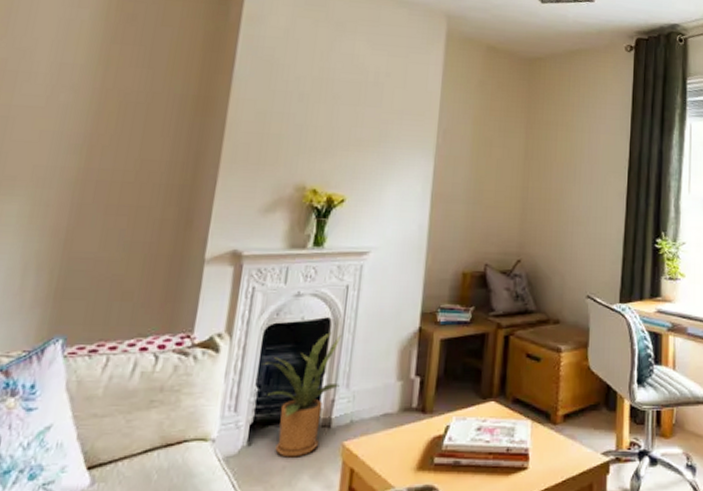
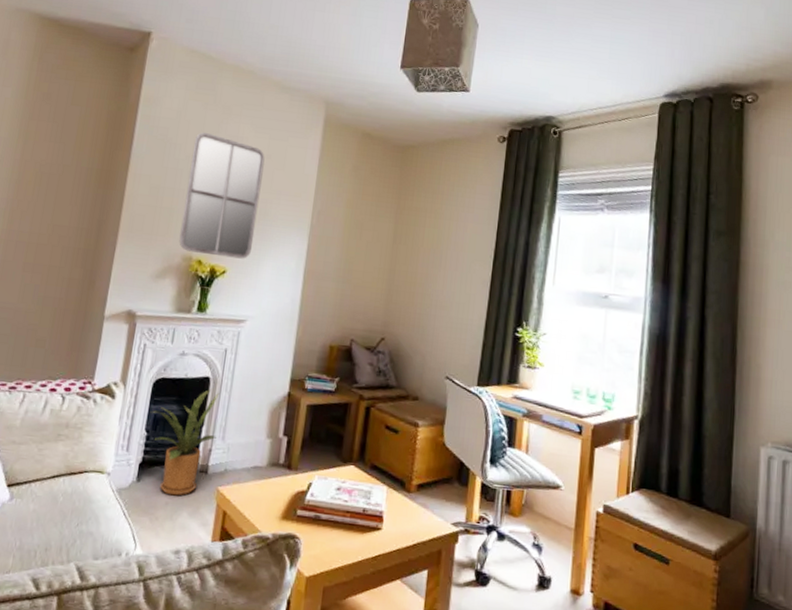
home mirror: none [290,50,384,186] -> present [179,132,265,259]

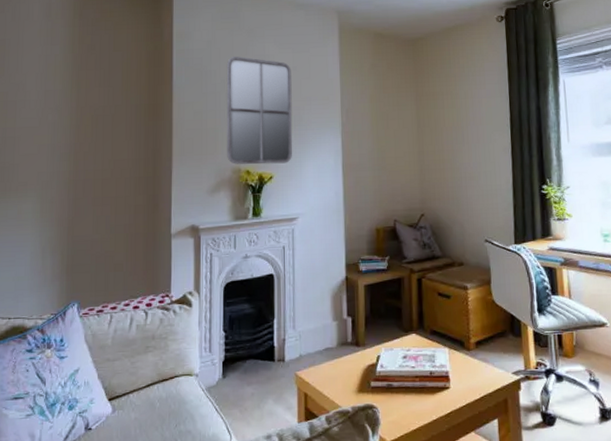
house plant: present [151,388,220,496] -> none [226,284,287,386]

